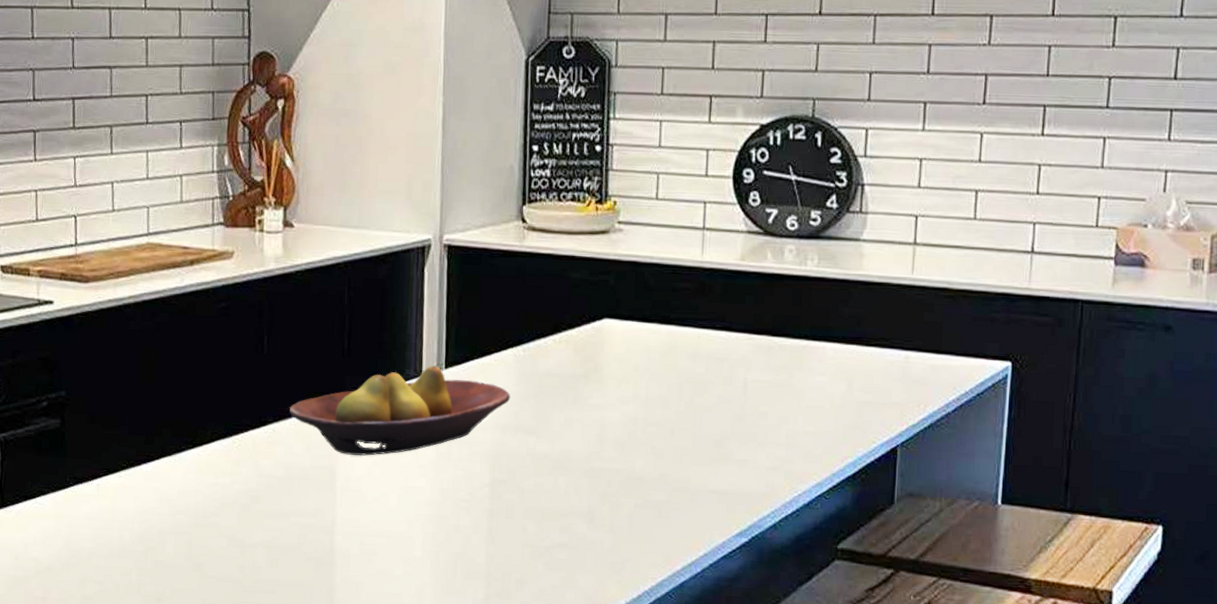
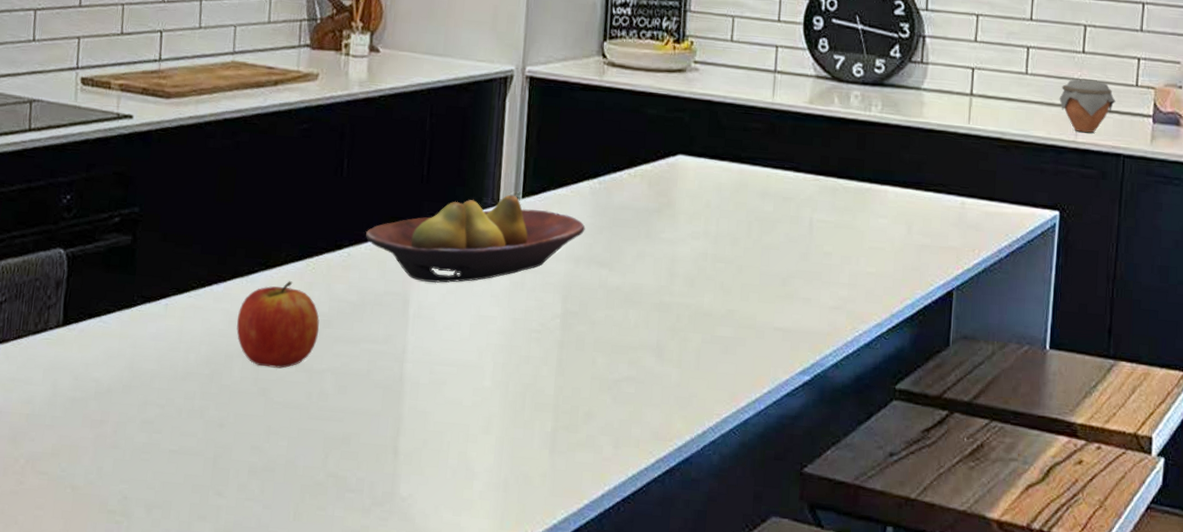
apple: none [168,458,249,544] -> present [236,281,319,369]
jar: none [1011,222,1074,279] -> present [1059,79,1116,133]

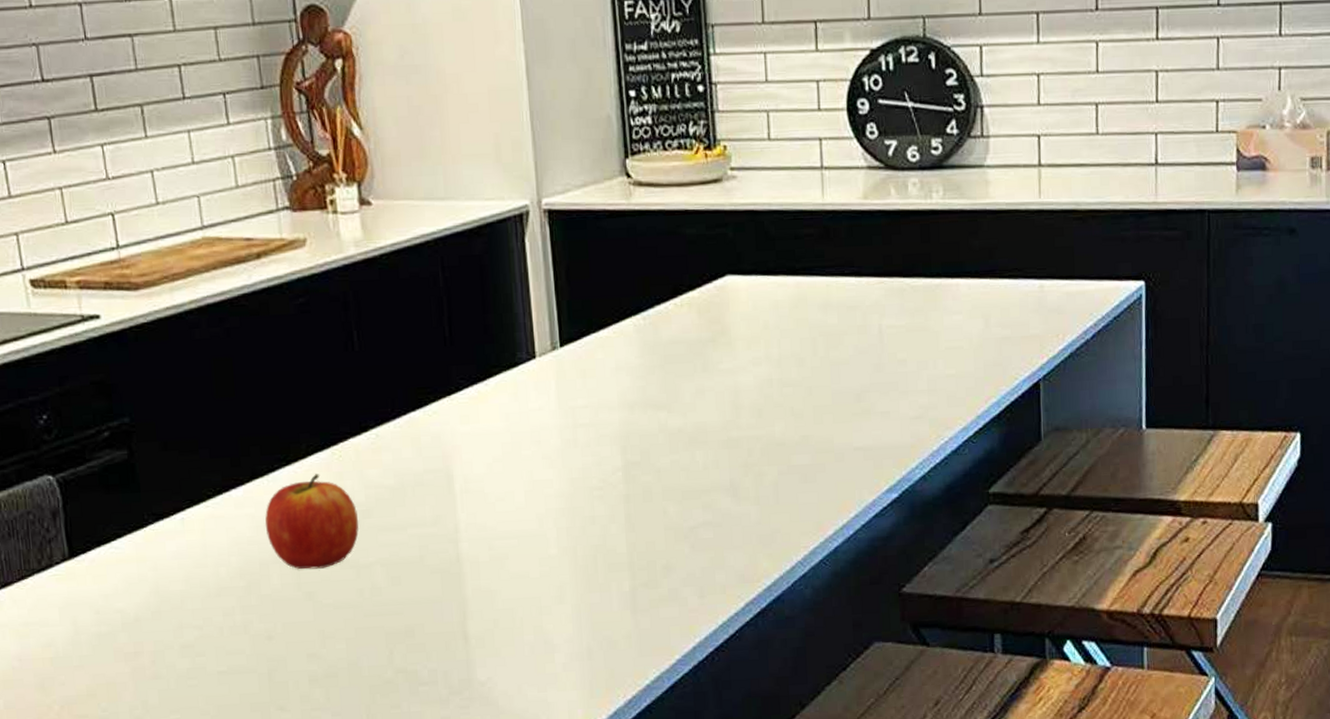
fruit bowl: present [366,194,586,284] -> none [392,345,635,454]
jar: present [1059,79,1116,133] -> none [1135,131,1196,192]

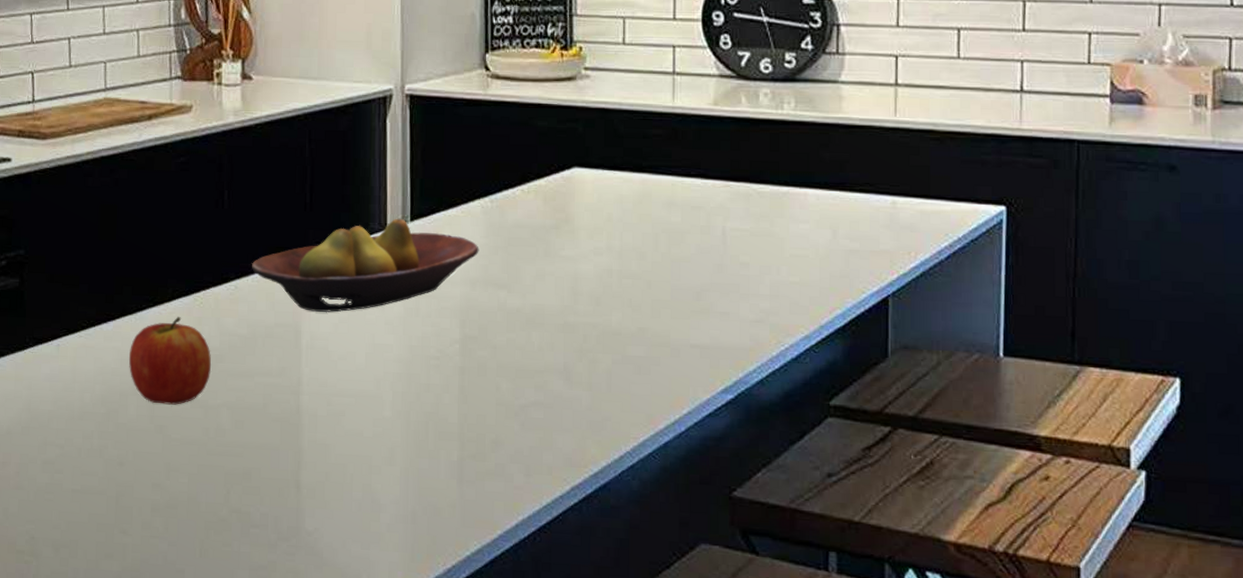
fruit bowl: none [392,345,635,454] -> present [252,218,479,313]

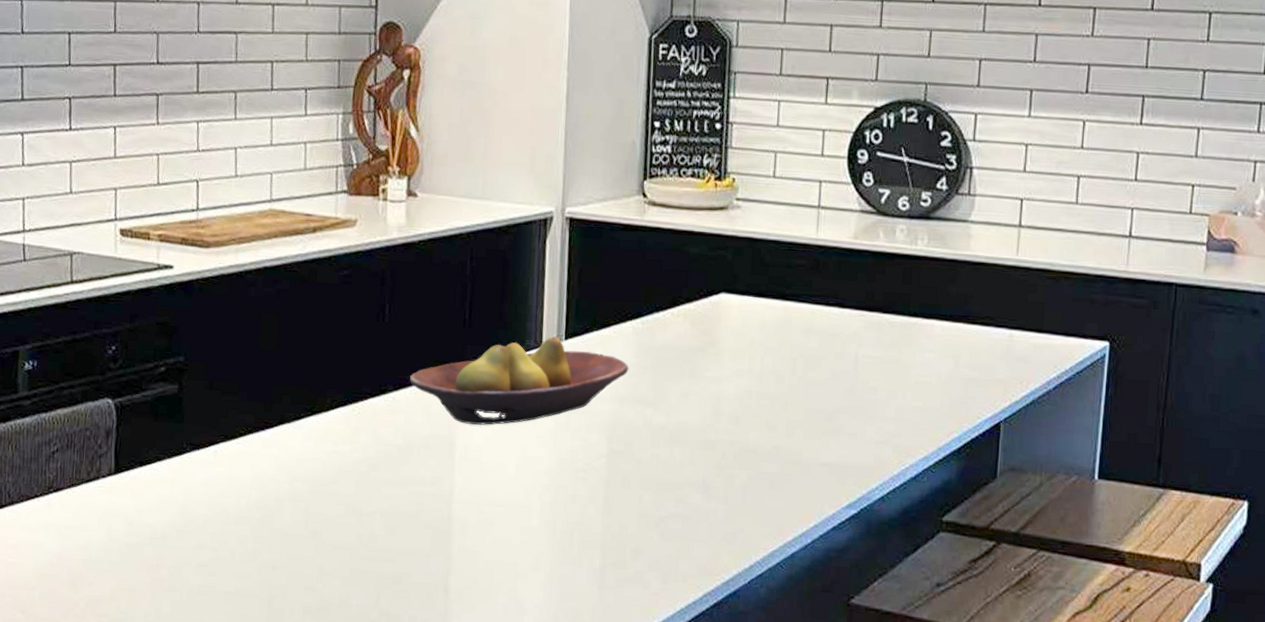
apple: present [129,317,212,405] -> none [285,426,367,511]

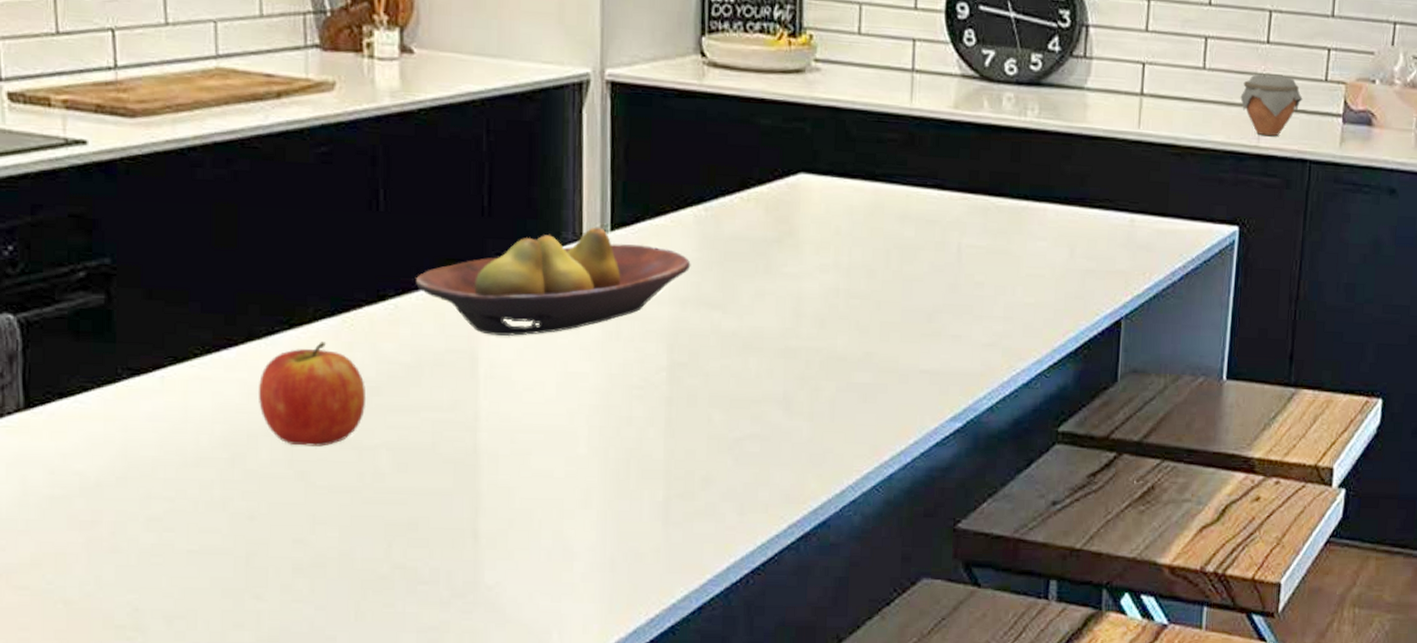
apple: none [285,426,367,511] -> present [259,342,367,447]
jar: none [1110,208,1169,263] -> present [1240,74,1303,137]

